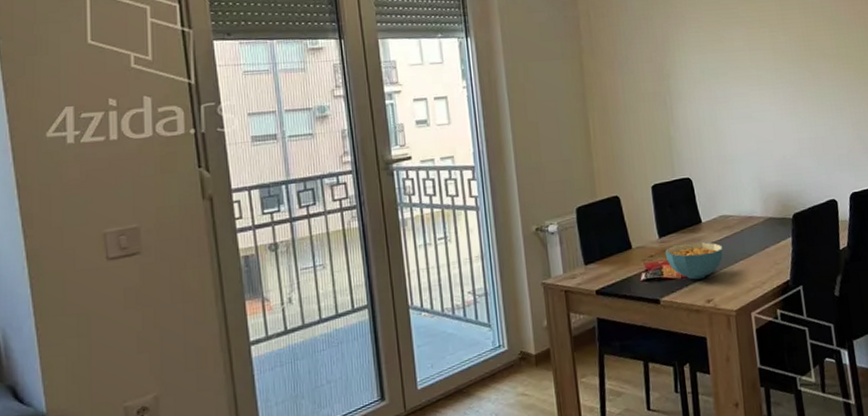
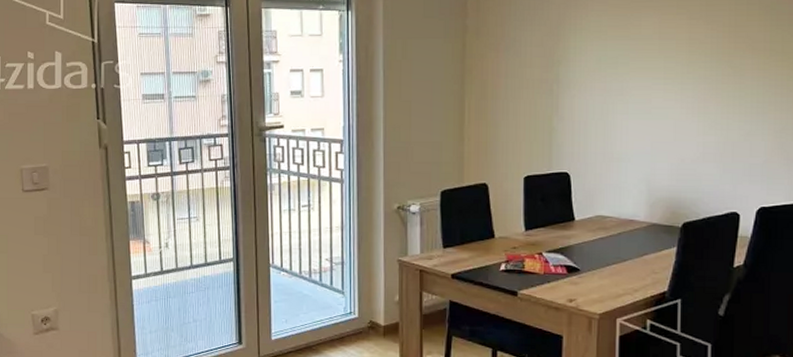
cereal bowl: present [665,242,723,280] -> none [529,239,595,278]

